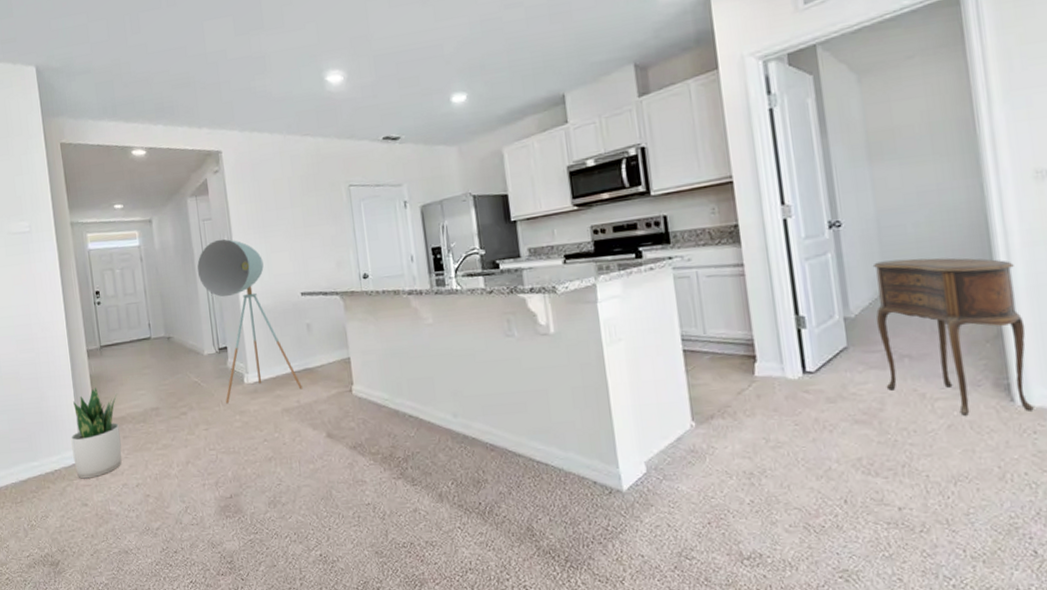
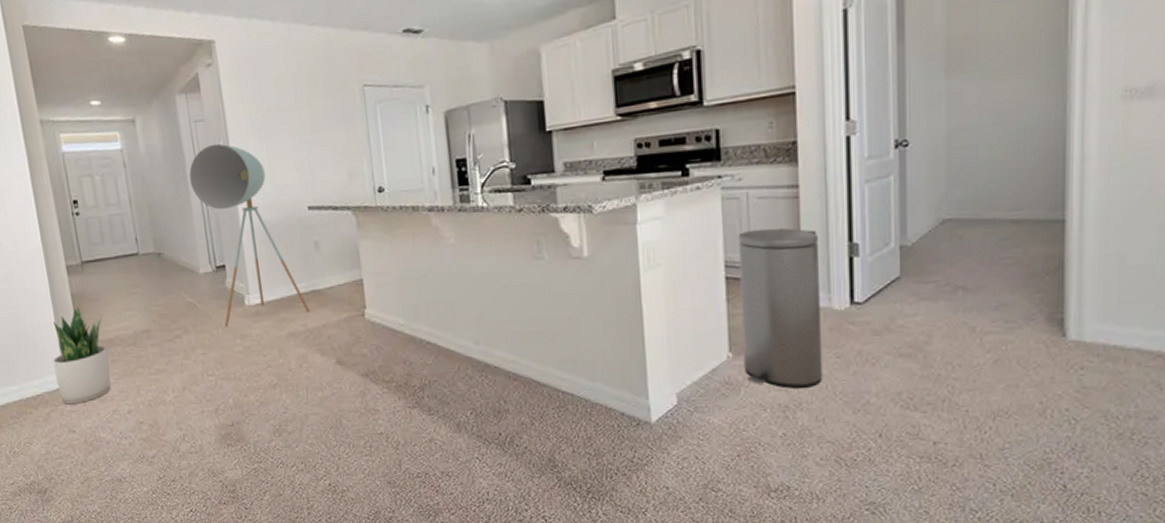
pedal bin: none [691,303,784,456] -> present [738,228,823,388]
side table: present [872,257,1034,416] -> none [933,183,1088,351]

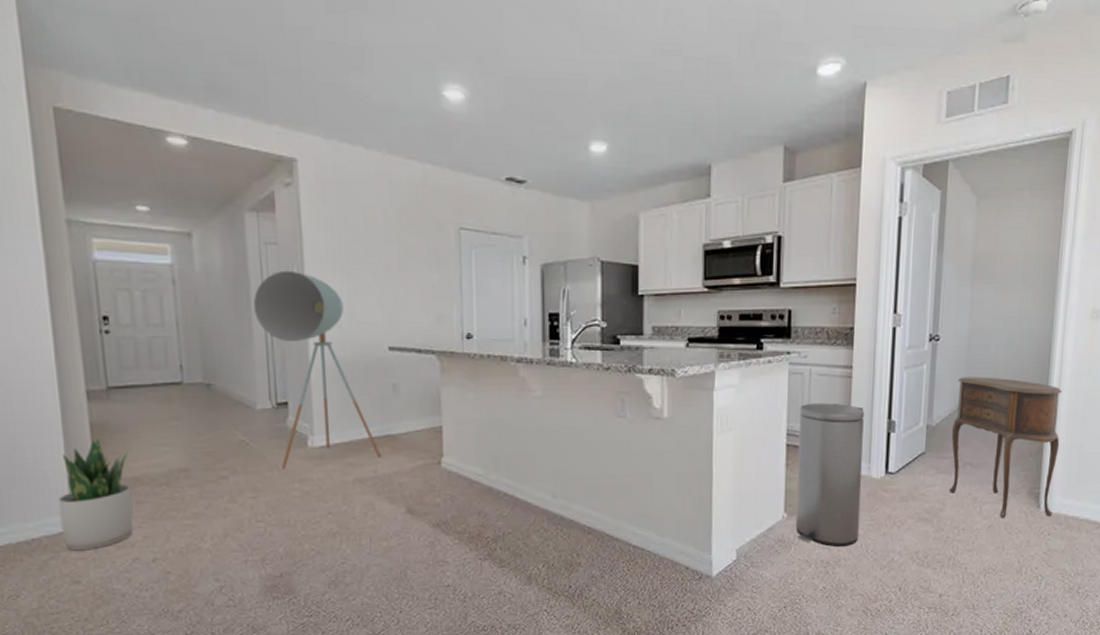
side table: none [933,183,1088,351] -> present [948,377,1062,518]

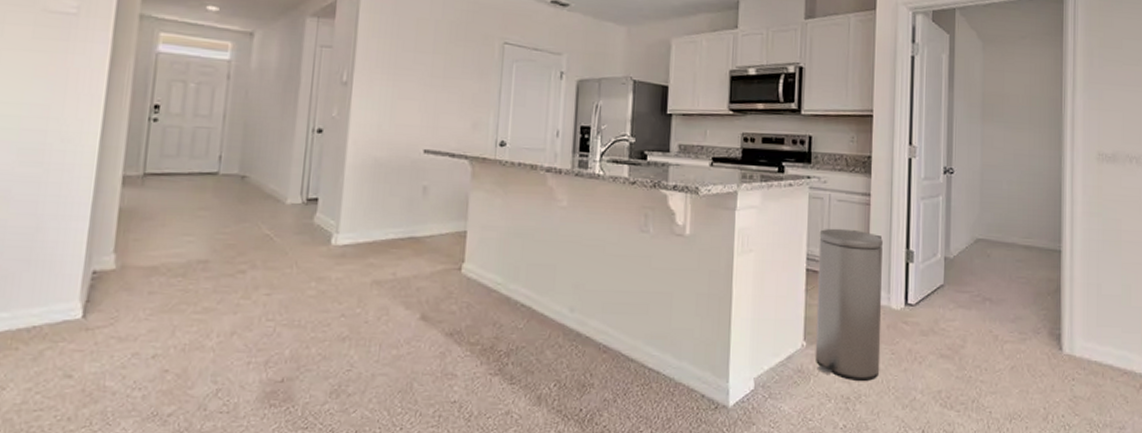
planter: present [58,439,134,551] -> none [65,225,154,342]
floor lamp: present [253,270,381,469] -> none [299,72,403,267]
side table: present [948,377,1062,518] -> none [969,210,1077,360]

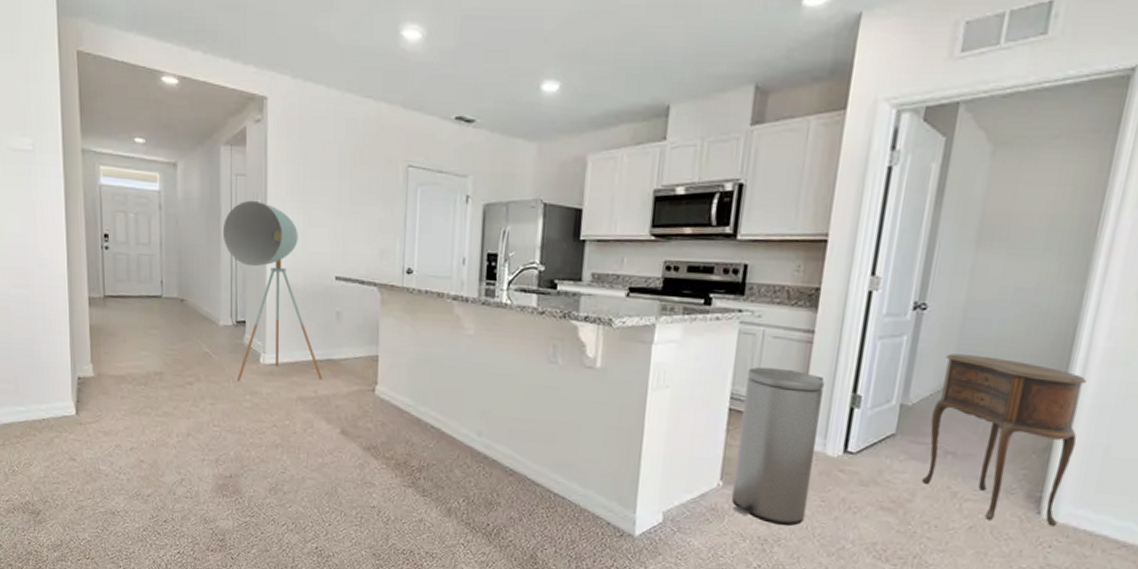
floor lamp: none [299,72,403,267] -> present [222,200,322,382]
side table: none [969,210,1077,360] -> present [921,353,1087,526]

